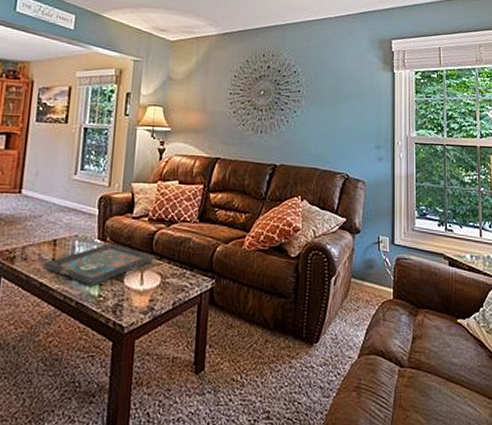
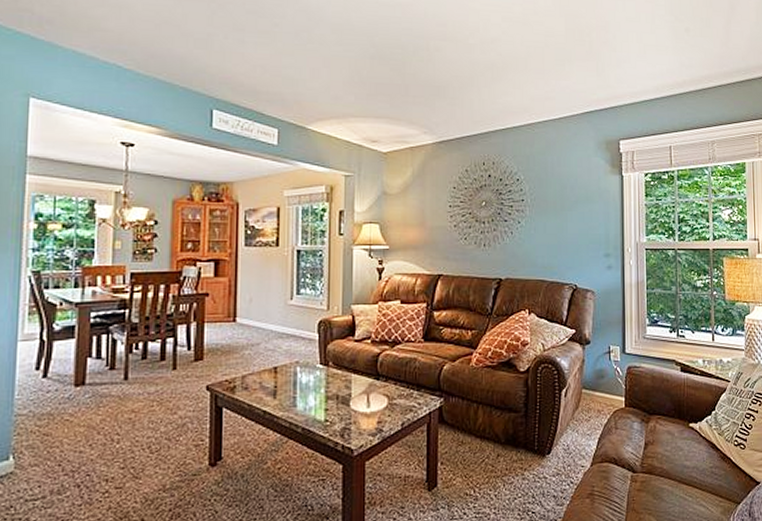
decorative tray: present [43,243,155,285] -> none [265,367,381,411]

